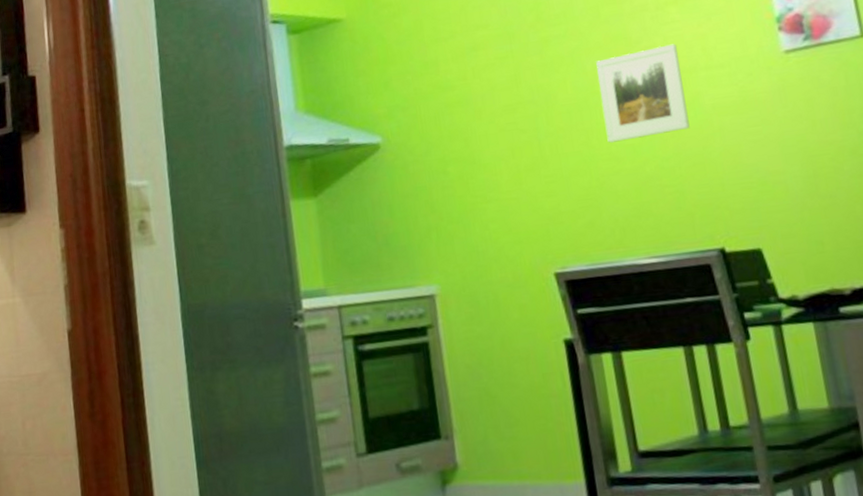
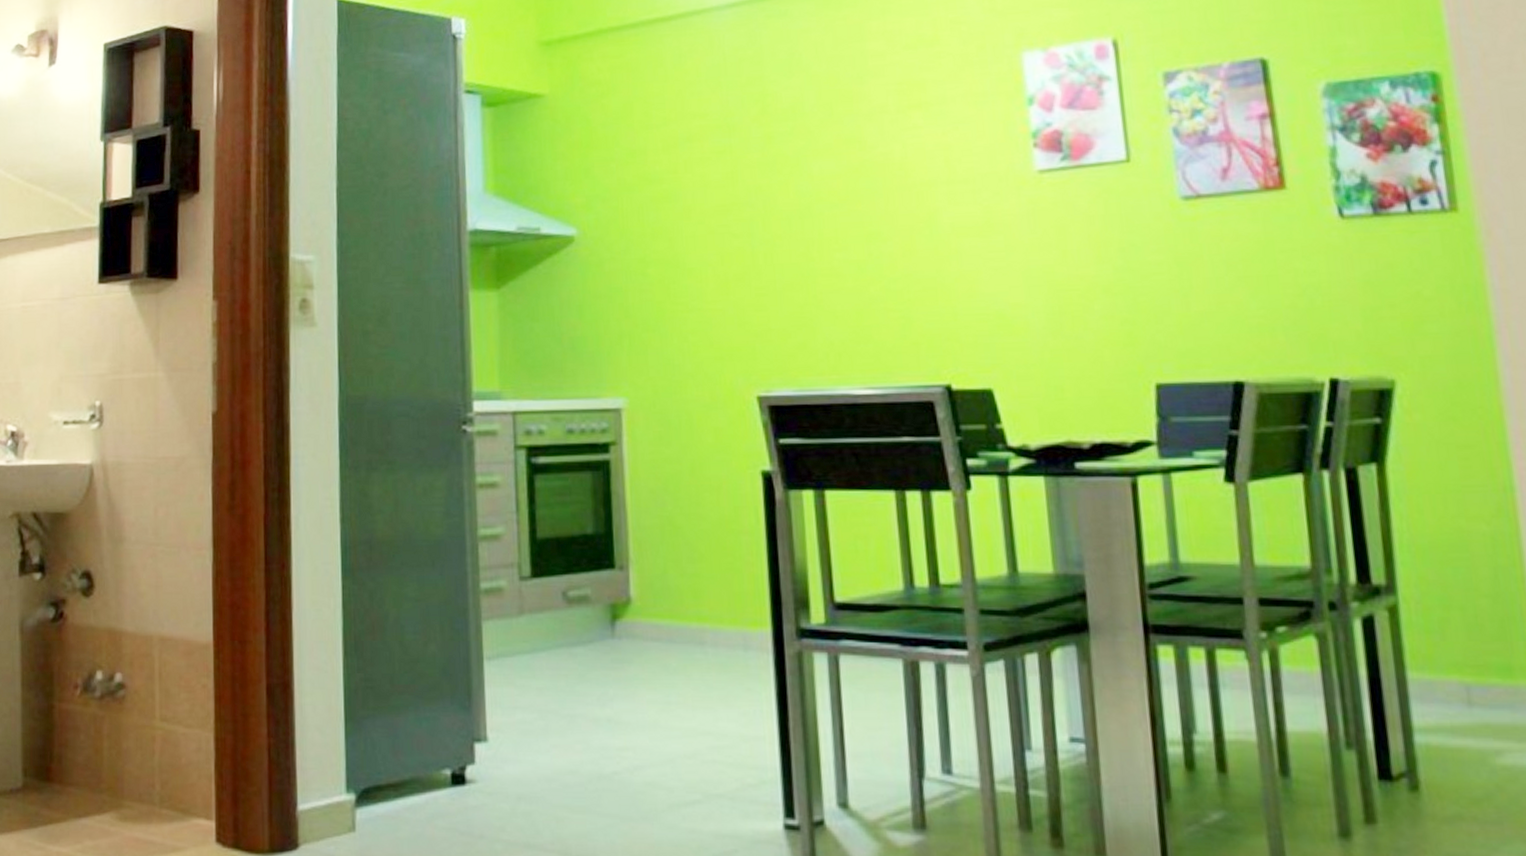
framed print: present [596,44,690,144] -> none [824,152,924,258]

